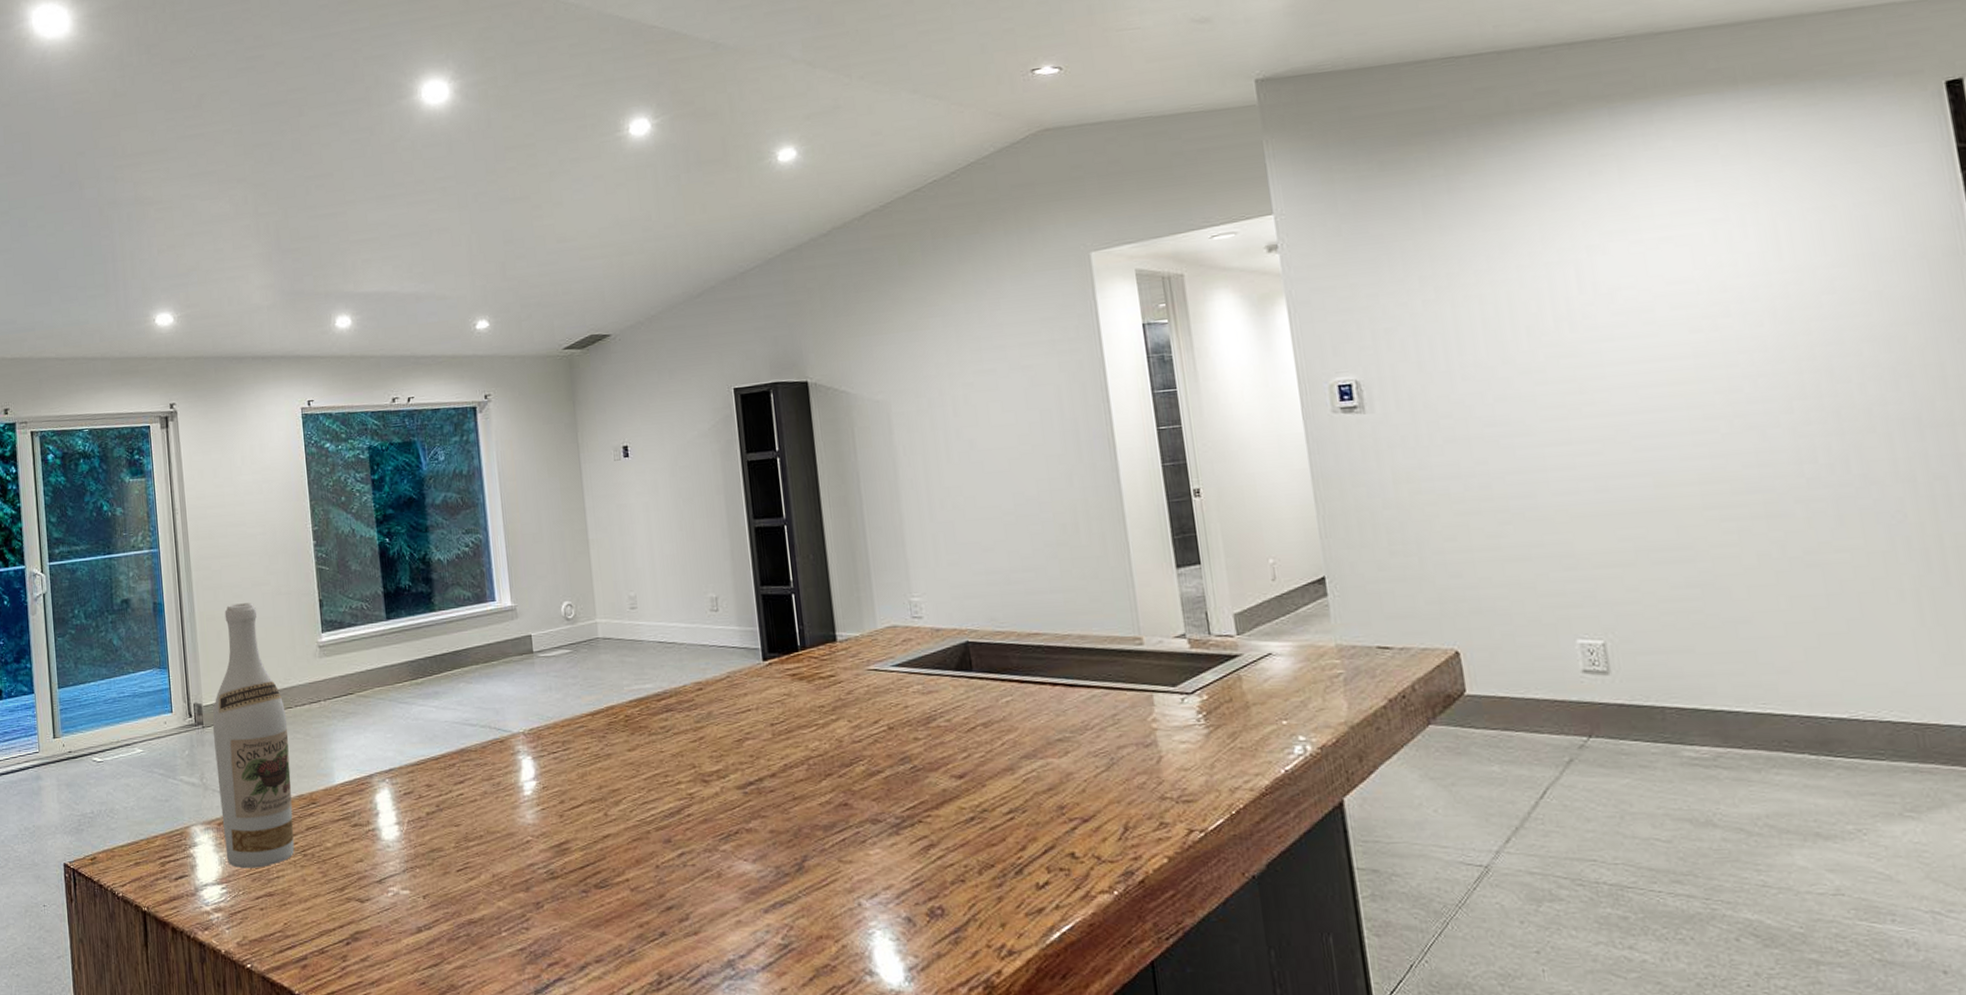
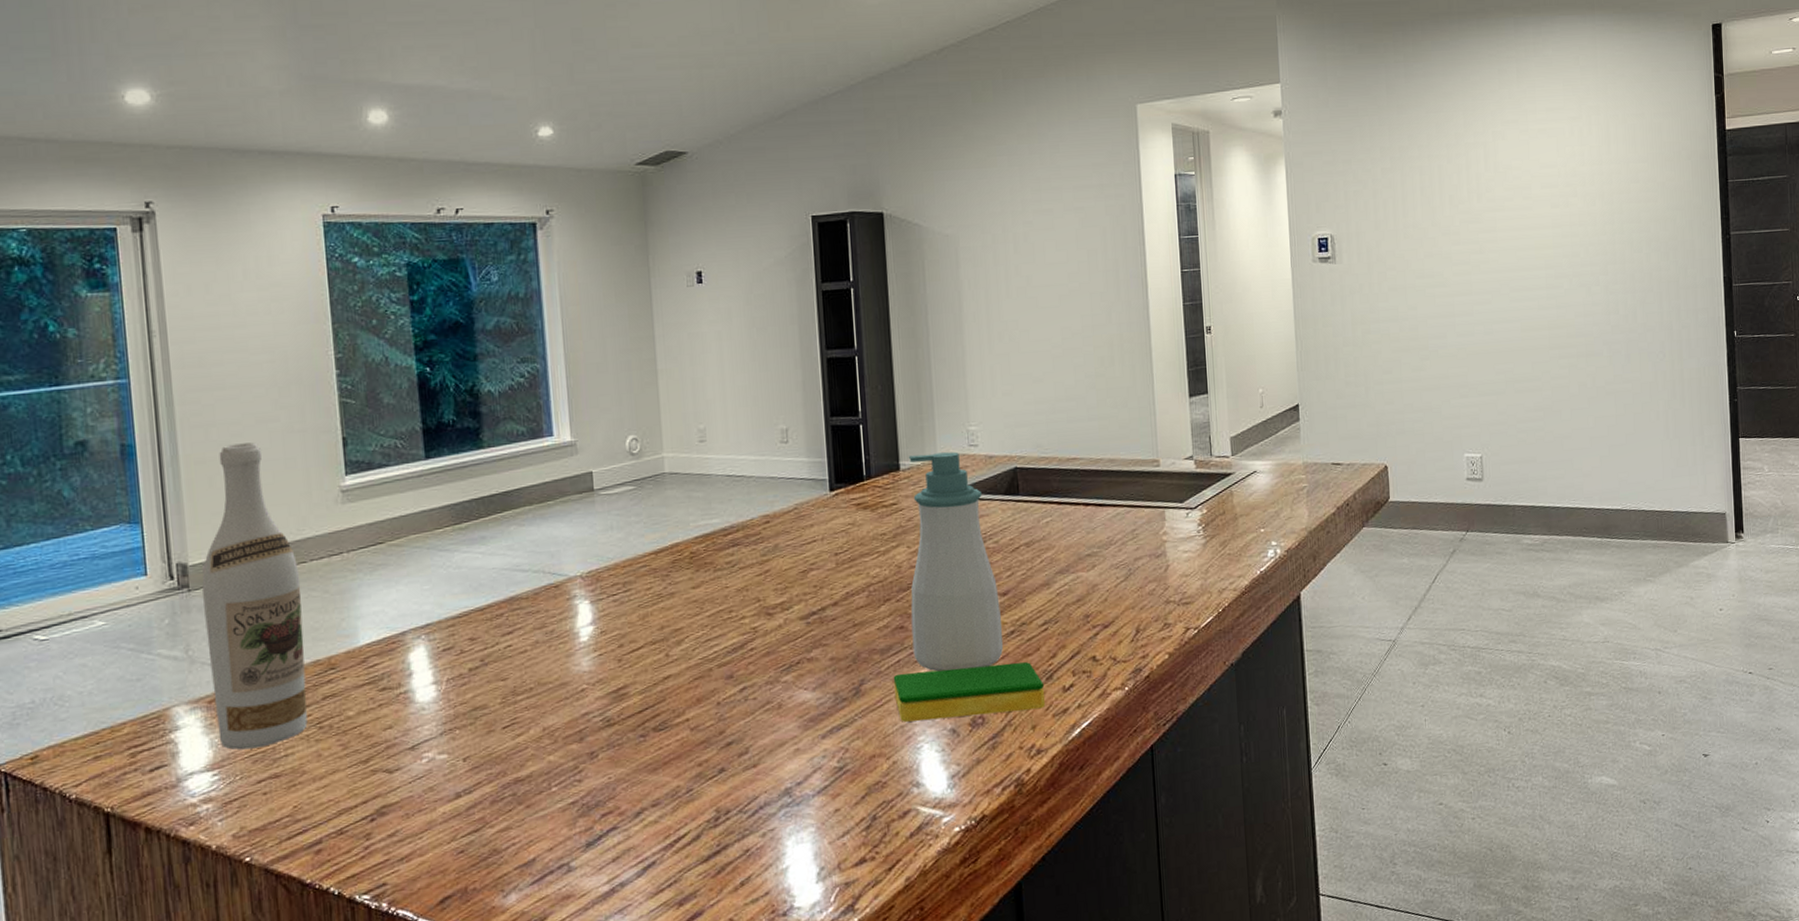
dish sponge: none [838,852,1015,906] -> present [893,662,1045,722]
soap bottle: none [845,623,962,855] -> present [908,452,1003,672]

